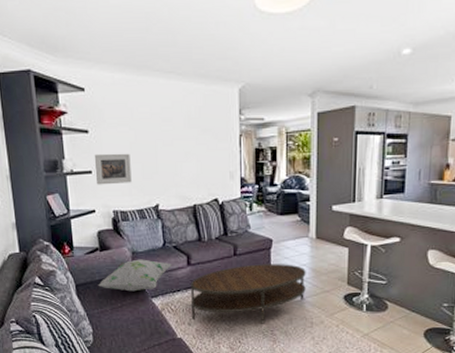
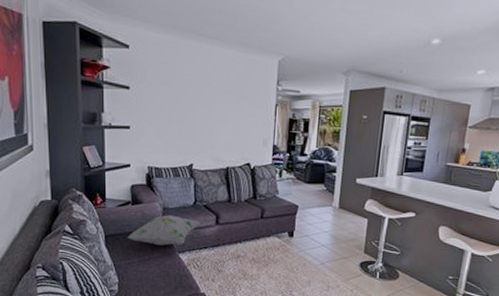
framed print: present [94,153,132,185] -> none [133,110,169,141]
coffee table: present [191,264,306,324] -> none [216,228,327,285]

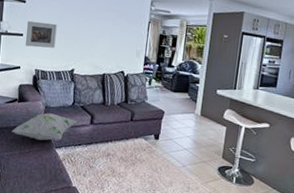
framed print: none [133,110,169,141] -> present [25,20,57,48]

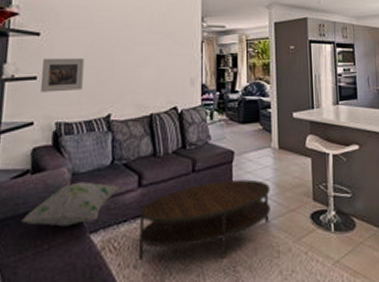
coffee table: none [87,130,189,184] -> present [139,179,271,260]

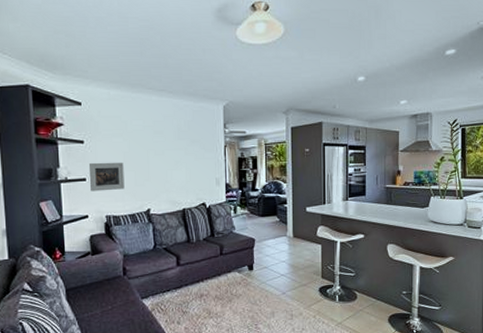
decorative pillow: present [21,181,120,227] -> none [89,261,162,294]
coffee table: present [139,179,271,260] -> none [180,261,286,319]

